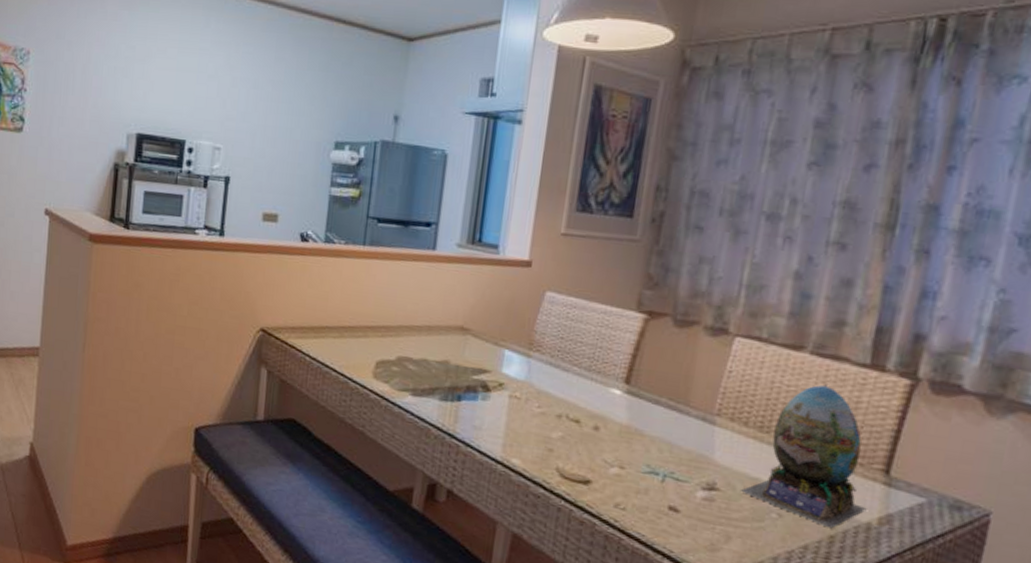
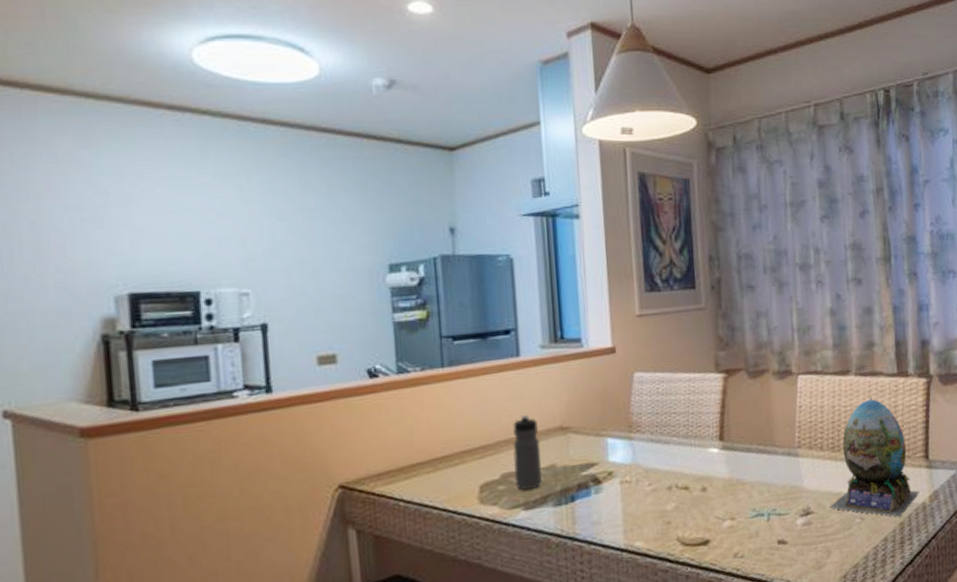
water bottle: none [408,307,440,379] -> present [513,415,542,490]

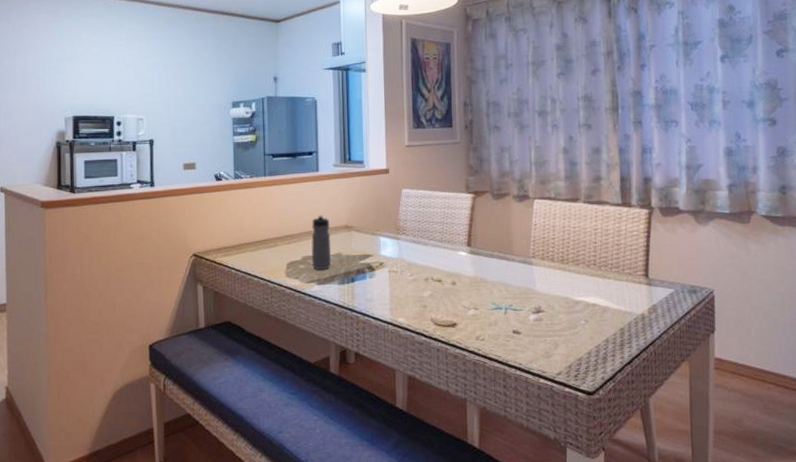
decorative egg: present [830,397,920,517] -> none [558,222,640,323]

